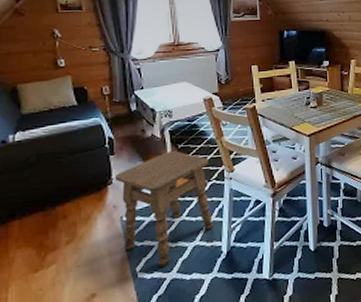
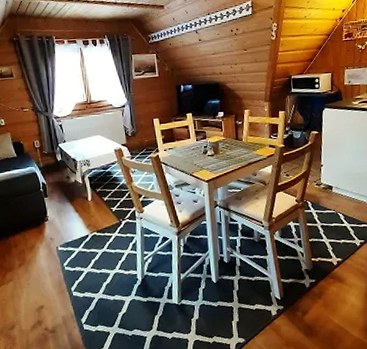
side table: present [115,150,213,267] -> none [50,194,129,288]

